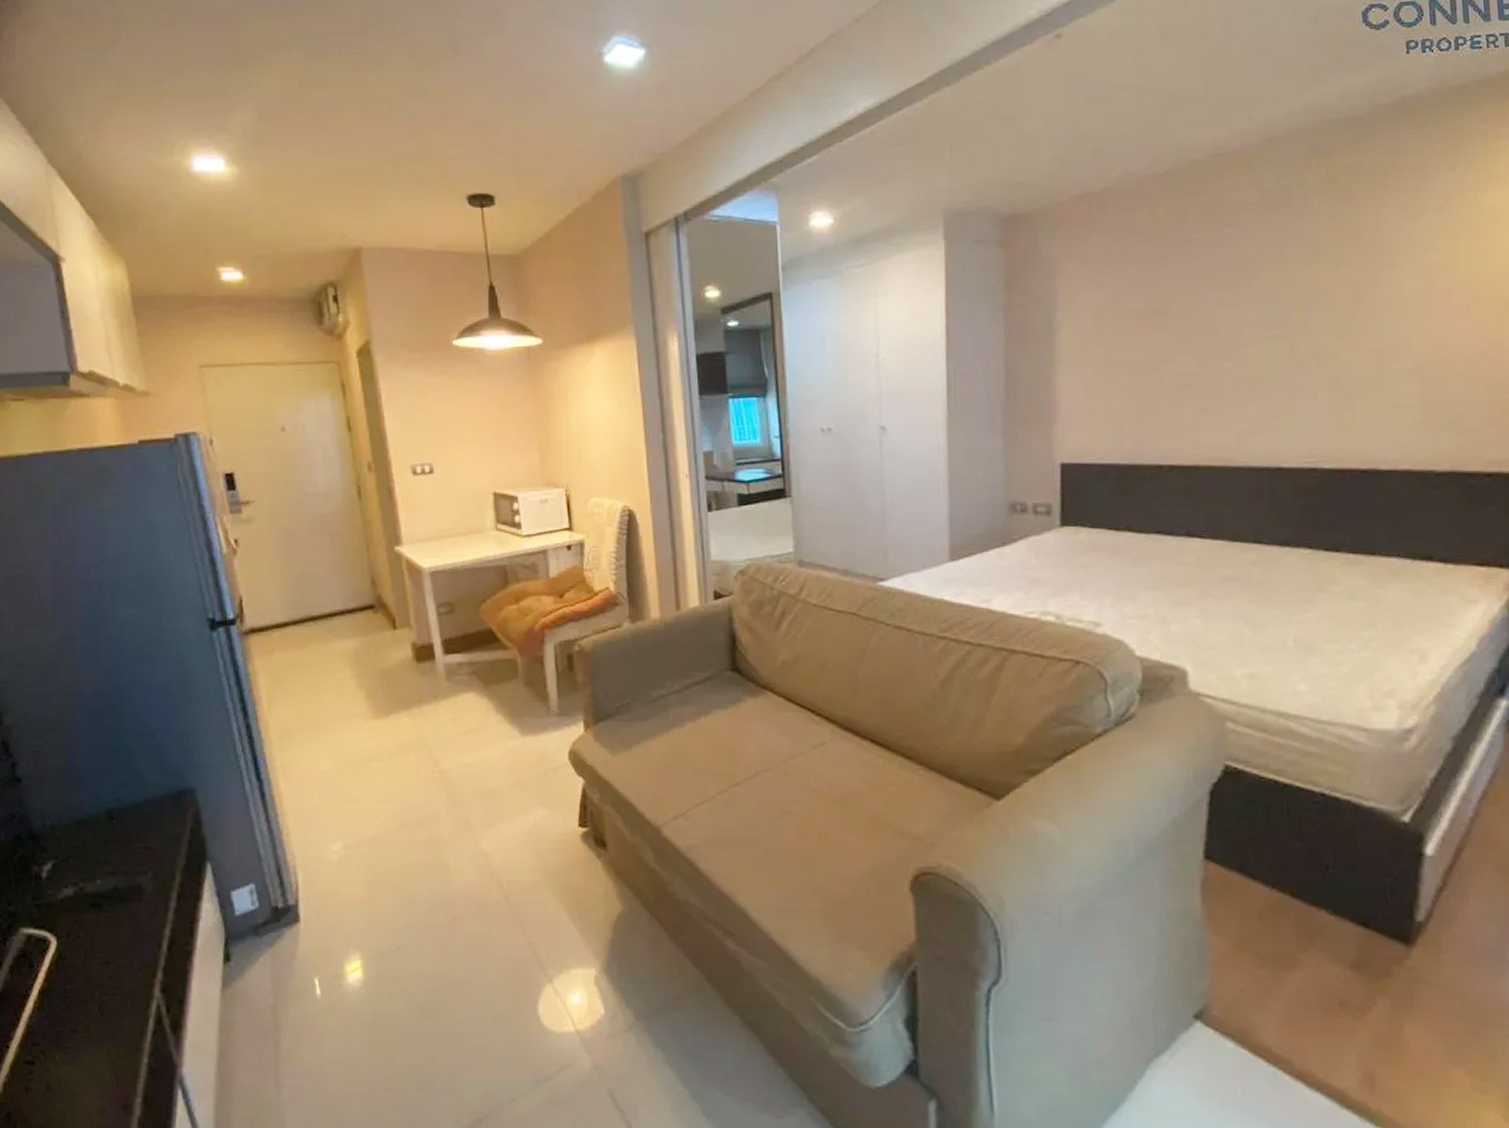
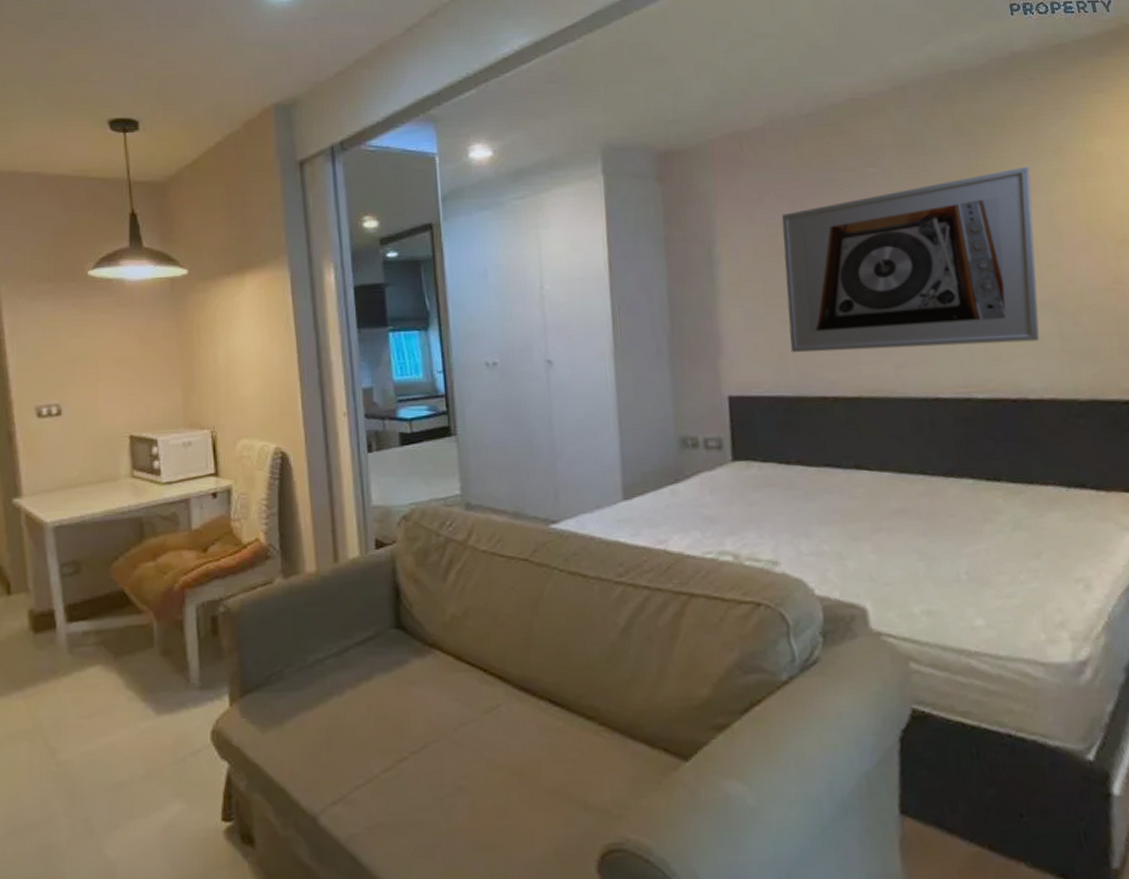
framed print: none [1128,223,1409,421] -> present [781,166,1040,353]

